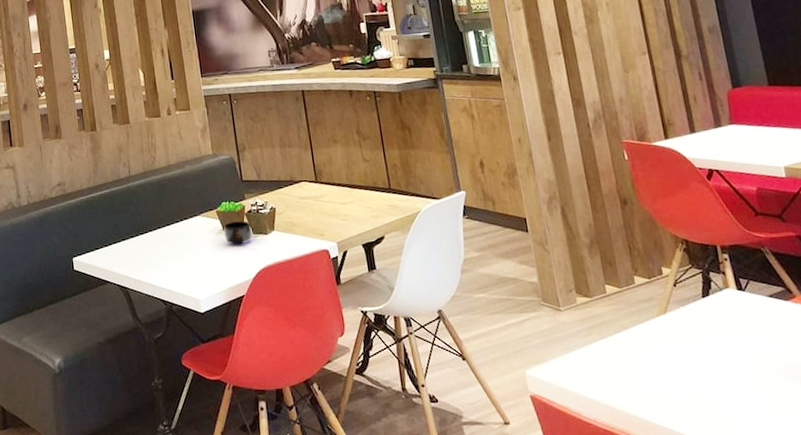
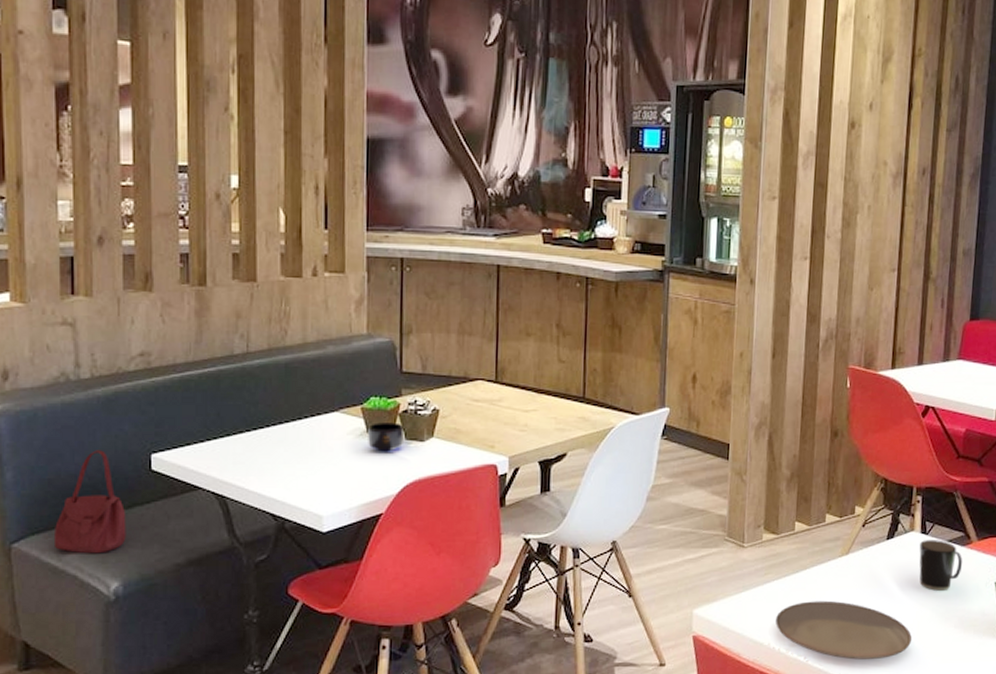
handbag: none [14,257,63,337] -> present [53,450,126,554]
plate: none [607,359,757,418] -> present [776,600,912,660]
mug: none [738,295,792,346] -> present [919,540,962,591]

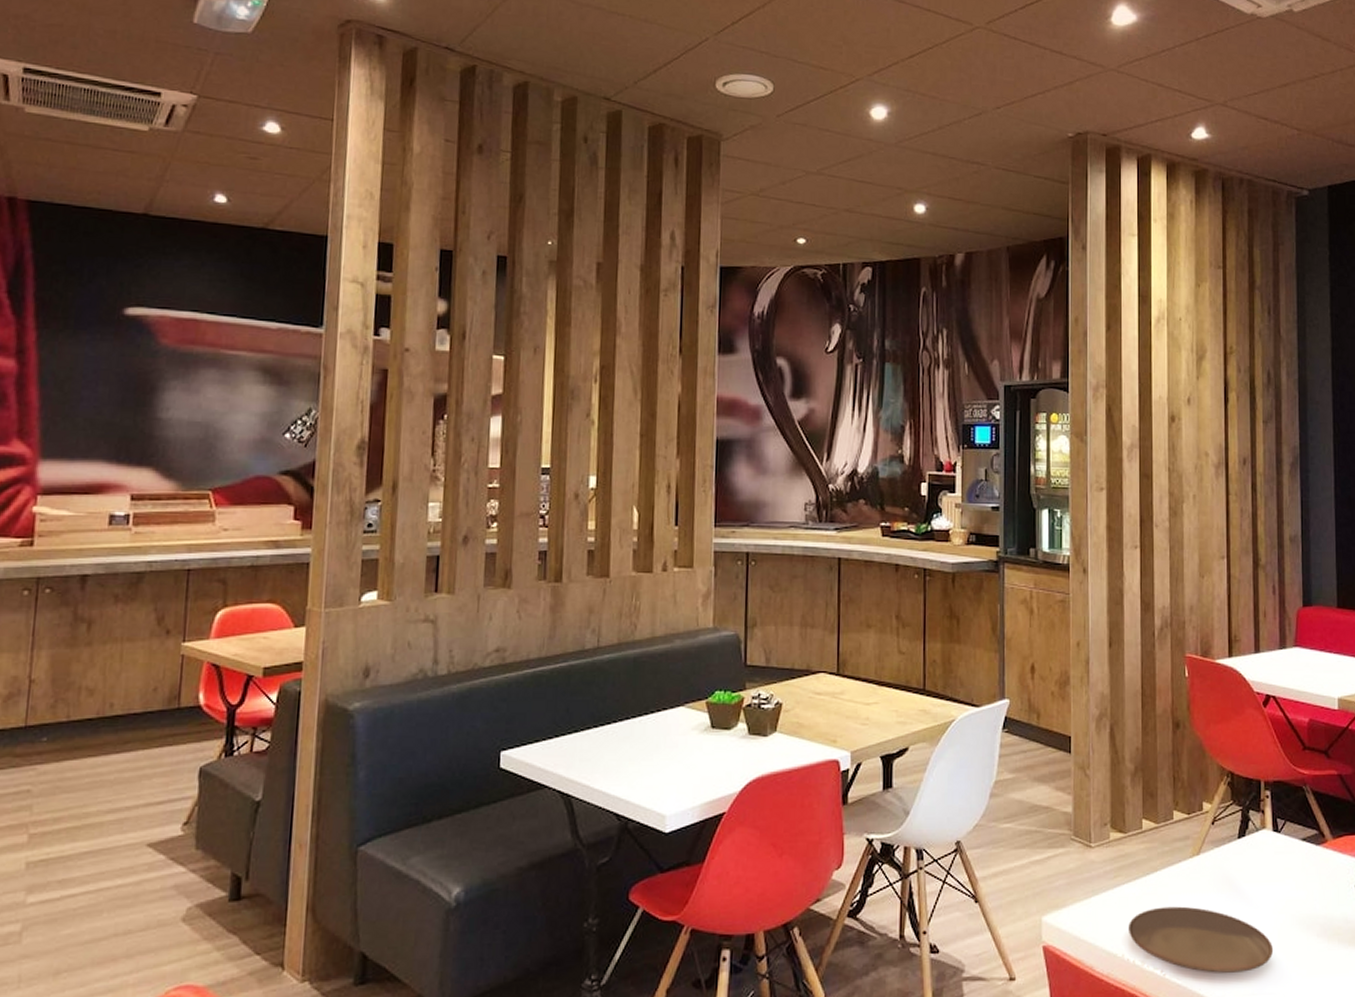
handbag: present [53,450,126,554] -> none [399,748,473,857]
mug: present [368,423,403,452] -> none [712,717,747,748]
mug: present [919,540,962,591] -> none [1273,838,1319,895]

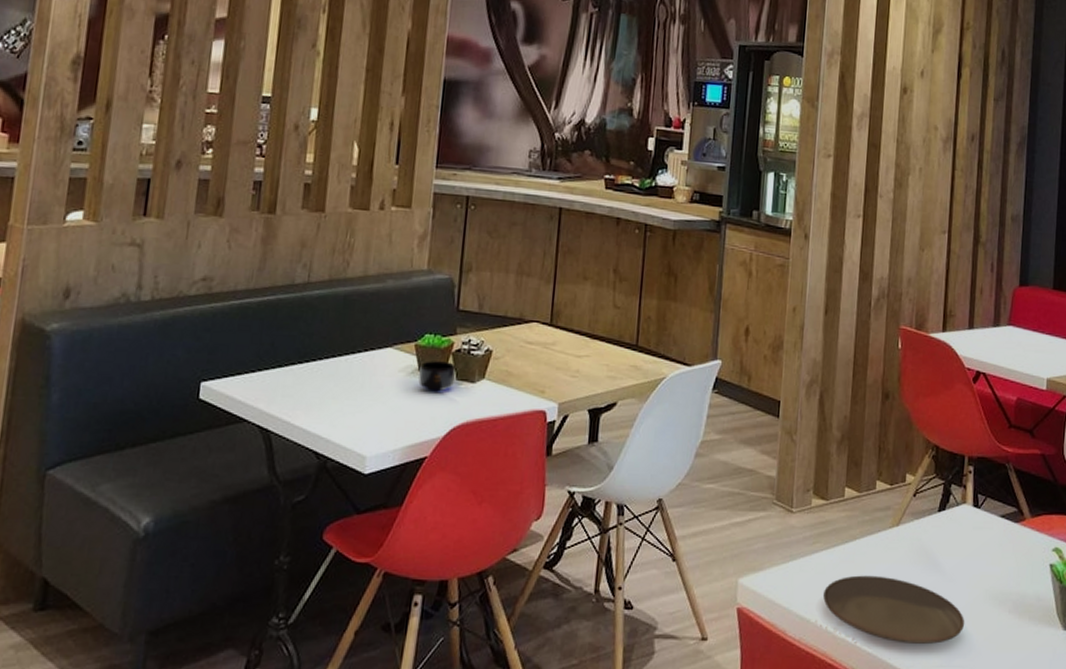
mug: none [712,717,747,748] -> present [418,361,456,392]

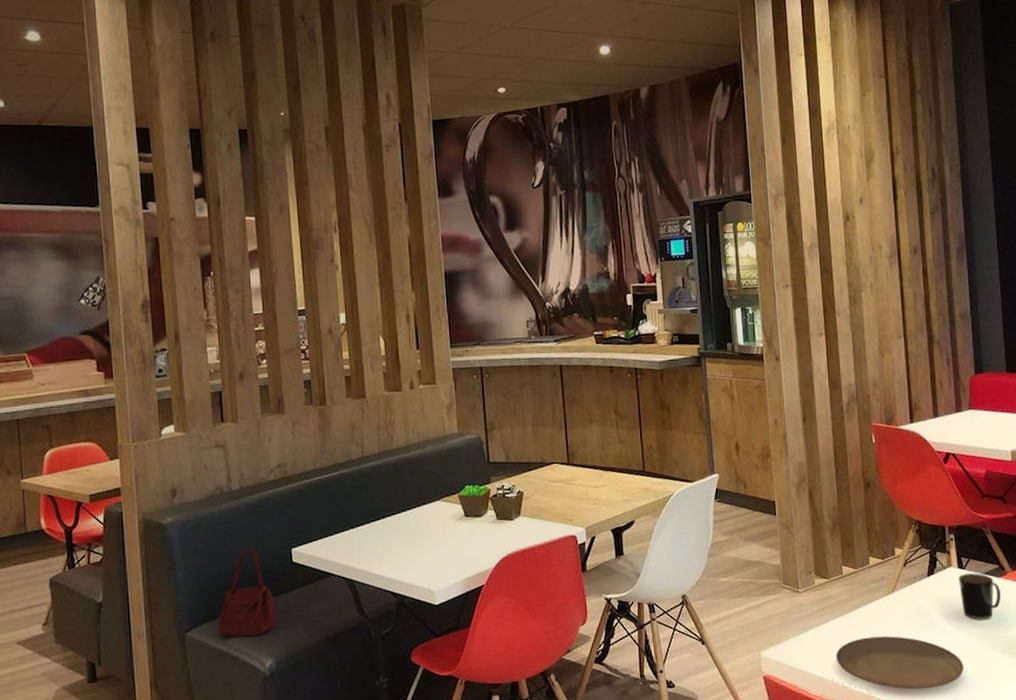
handbag: none [89,375,168,486] -> present [218,548,276,638]
mug: present [418,361,456,392] -> none [466,506,496,532]
mug: none [971,514,1016,571] -> present [959,573,1001,620]

